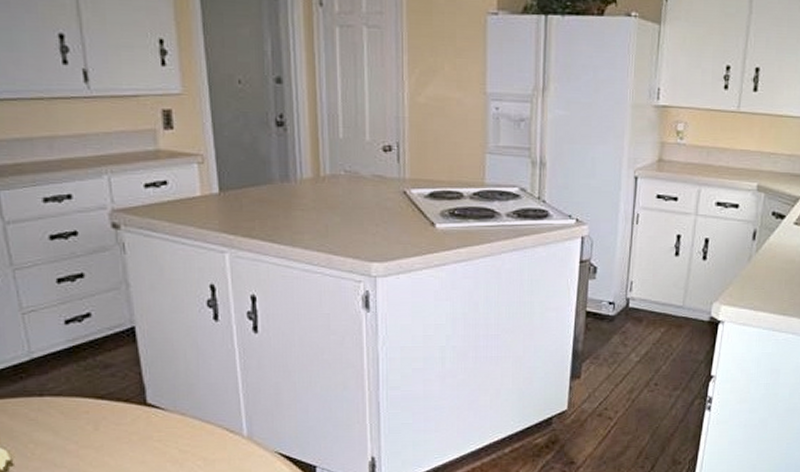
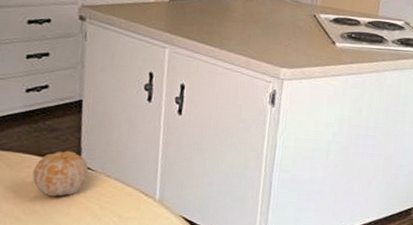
fruit: none [92,388,158,445] -> present [32,150,89,197]

